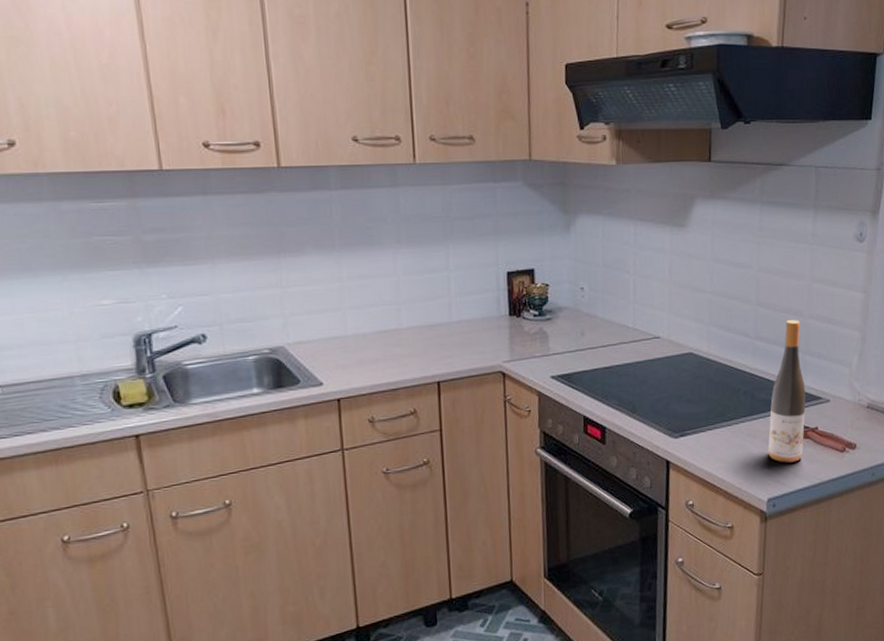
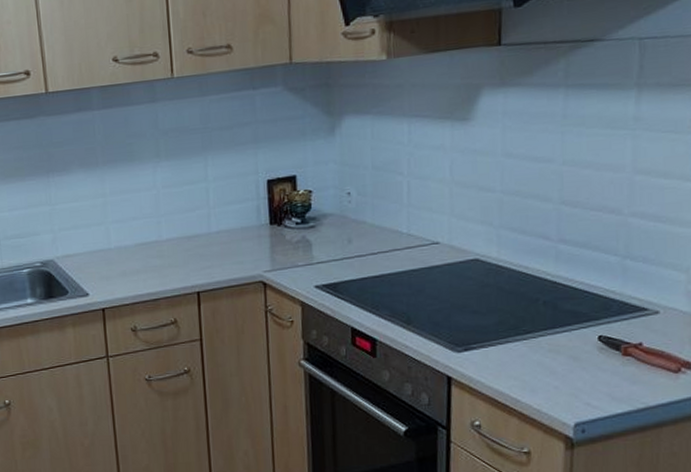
wine bottle: present [768,320,806,463] -> none [575,218,626,383]

